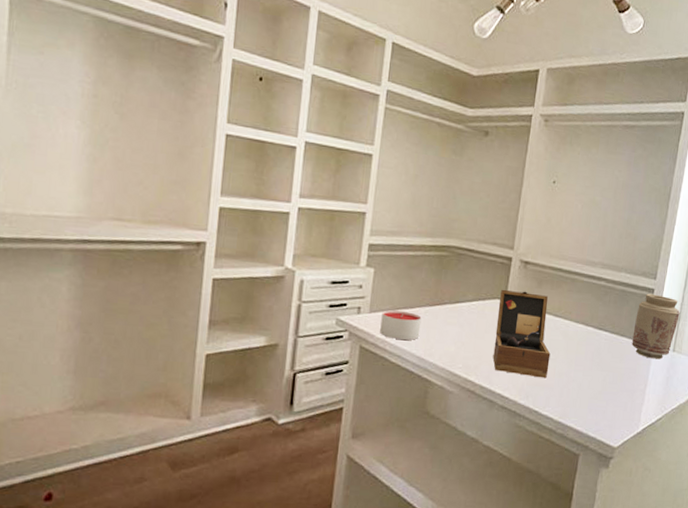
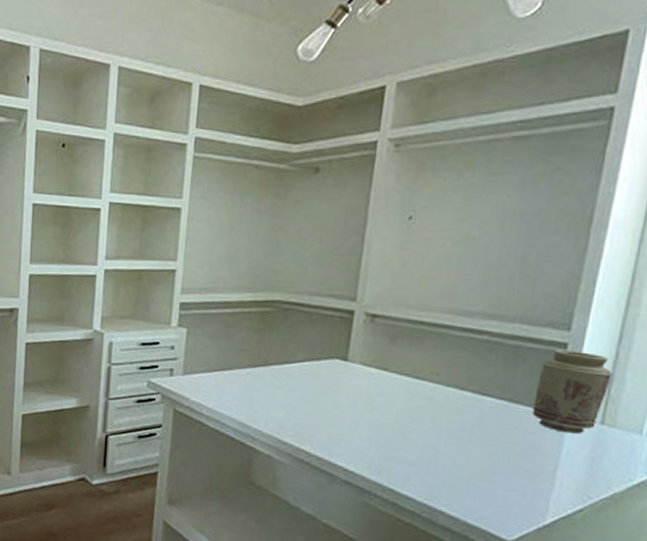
candle: present [380,310,422,340] -> none [195,372,243,404]
wooden box: present [493,289,551,379] -> none [332,347,410,452]

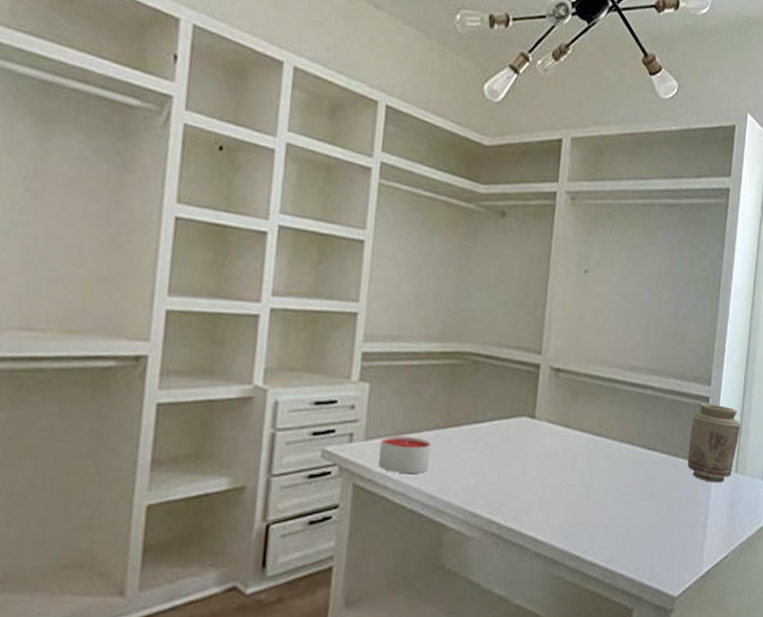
candle: none [195,372,243,404] -> present [379,436,431,473]

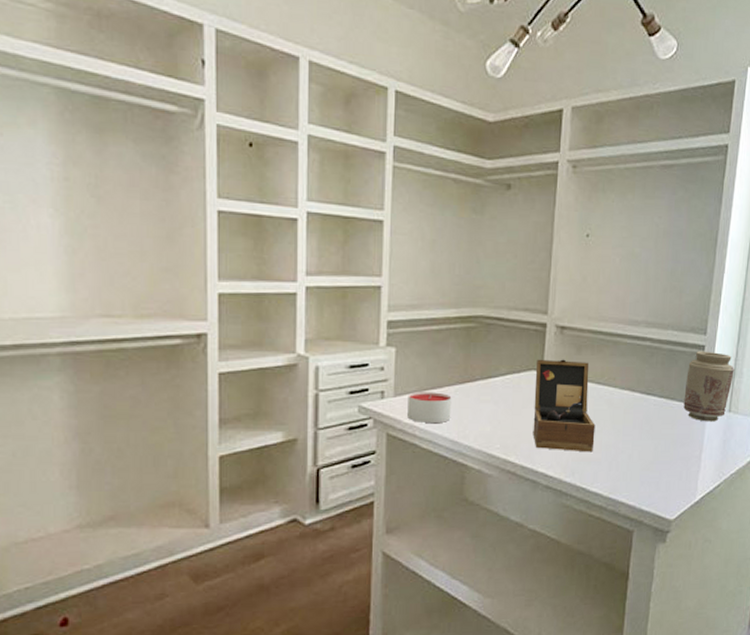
wooden box: none [522,403,592,514] -> present [533,359,595,452]

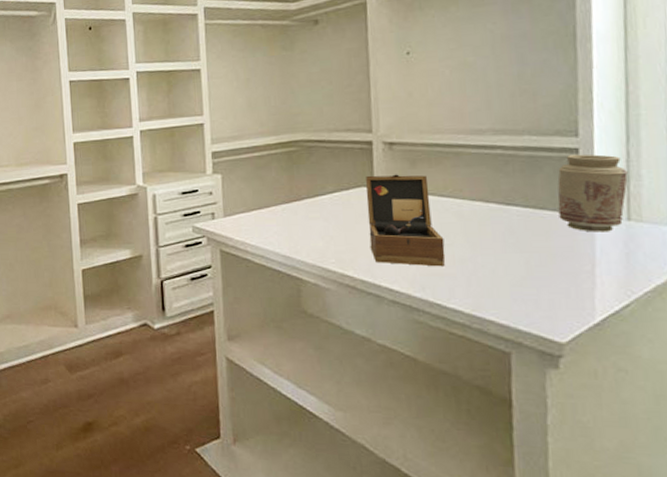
candle: present [407,392,452,423] -> none [237,212,281,240]

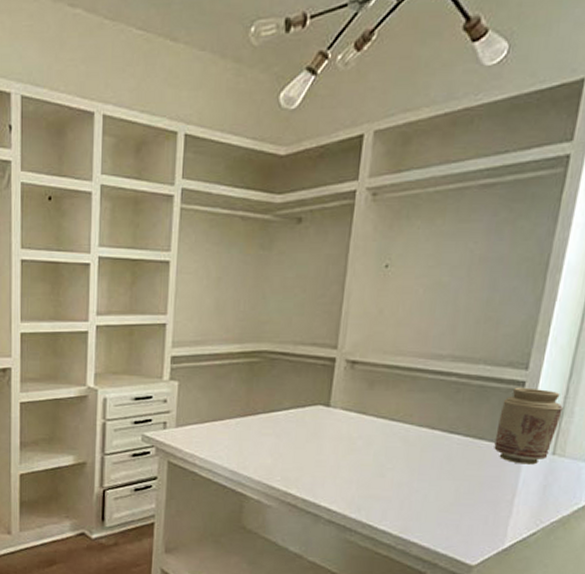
wooden box: present [365,174,445,267] -> none [316,394,387,490]

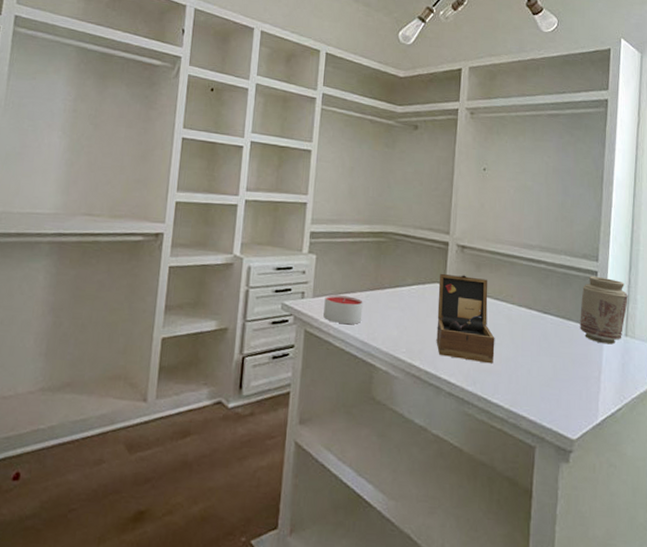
candle: none [188,423,233,453] -> present [323,295,363,324]
wooden box: none [316,394,387,490] -> present [436,273,495,364]

